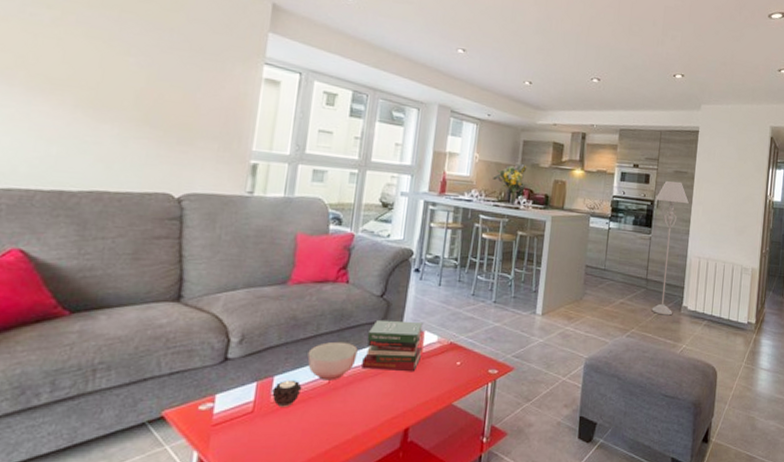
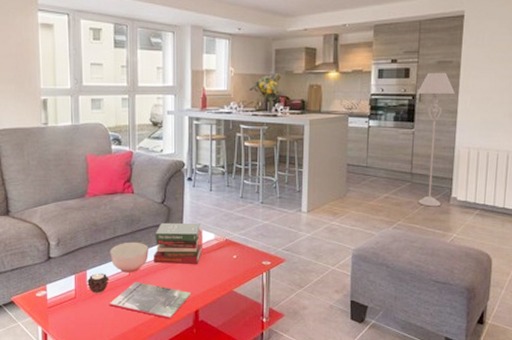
magazine: none [296,391,403,440] -> present [109,281,192,319]

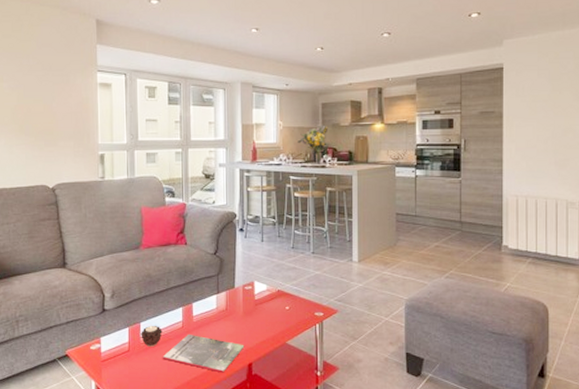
bowl: present [110,242,149,273] -> none [163,293,202,325]
books: present [154,222,203,264] -> none [207,273,255,316]
floor lamp: present [417,72,455,207] -> none [461,122,499,255]

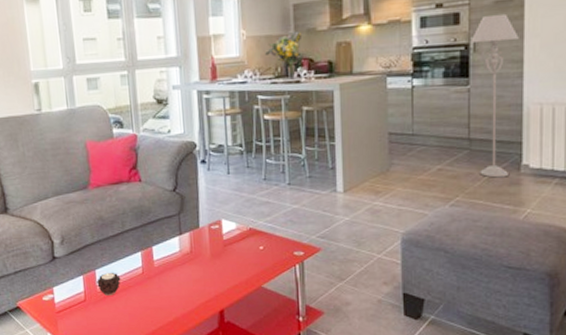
magazine: present [162,334,245,373] -> none [122,280,214,321]
floor lamp: none [461,122,499,255] -> present [470,13,519,178]

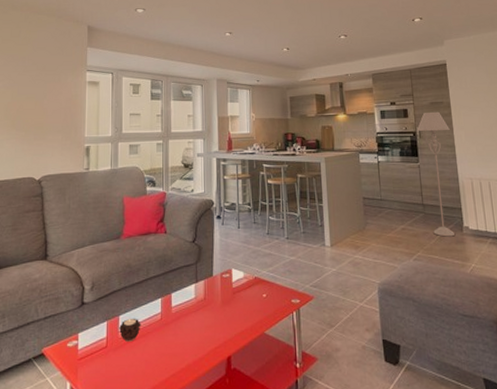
bouquet: present [265,30,303,81] -> none [269,116,297,154]

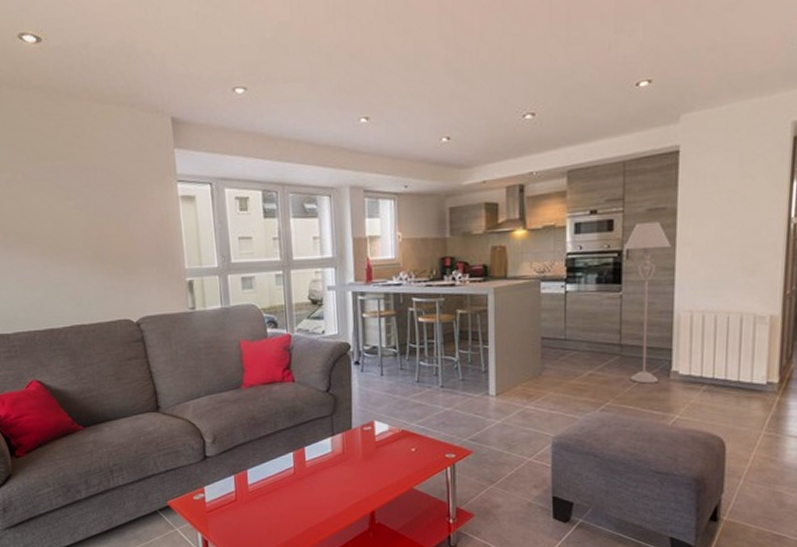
candle: present [119,318,141,342] -> none [248,472,273,495]

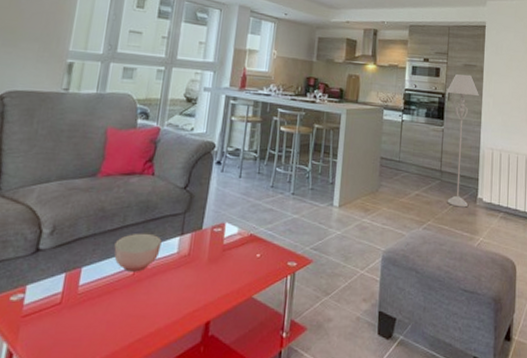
bowl: none [271,436,315,471] -> present [114,232,162,272]

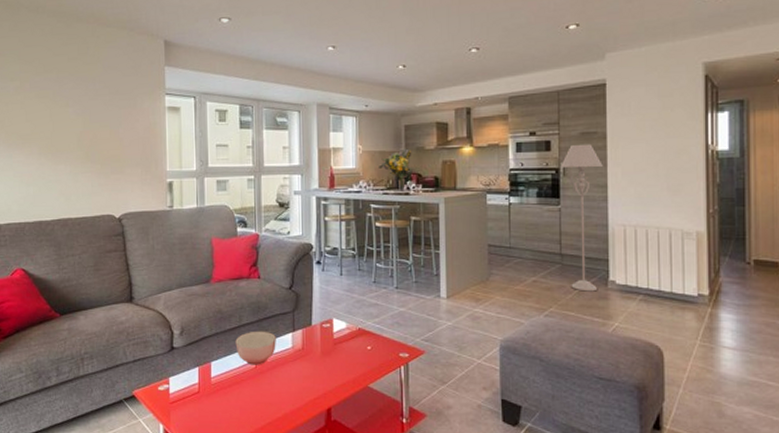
bouquet: none [290,58,323,101] -> present [379,148,412,193]

